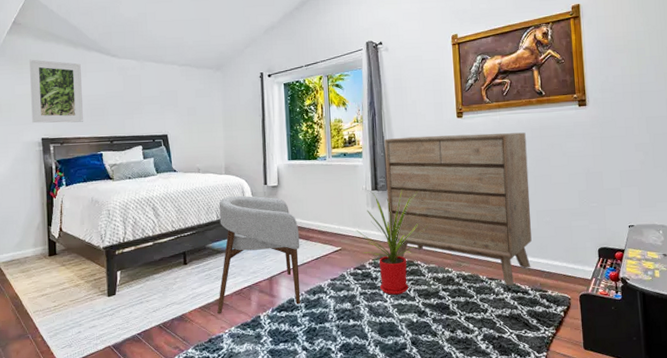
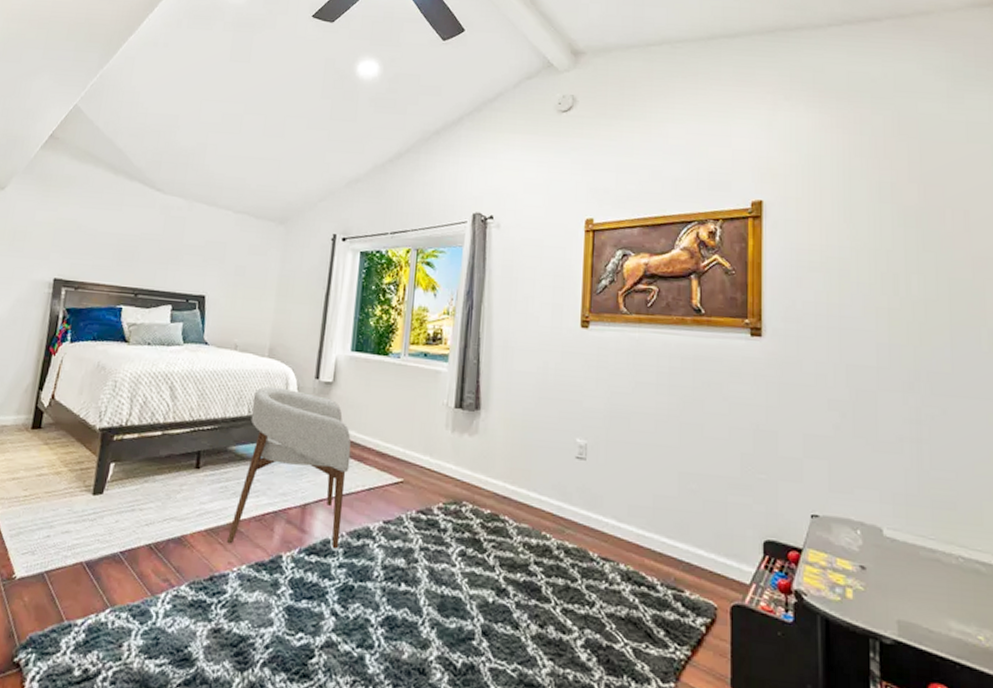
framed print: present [29,59,84,123] -> none [47,181,118,265]
house plant: present [356,189,428,295] -> none [426,410,525,559]
dresser: present [384,132,532,286] -> none [471,342,673,575]

